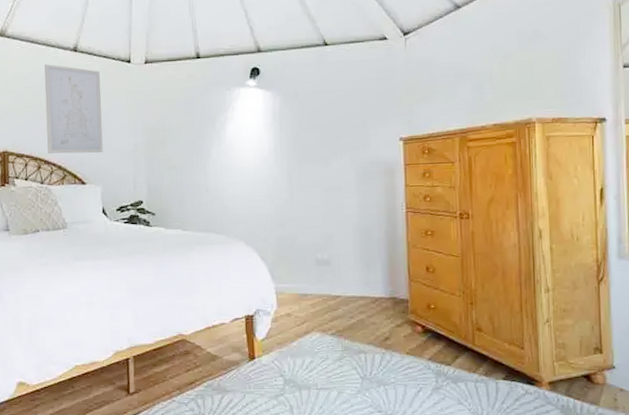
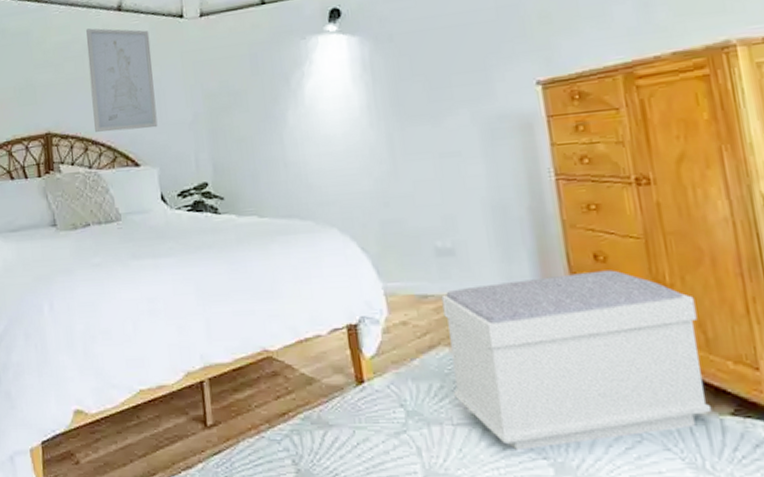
bench: none [317,278,492,406] -> present [441,270,712,450]

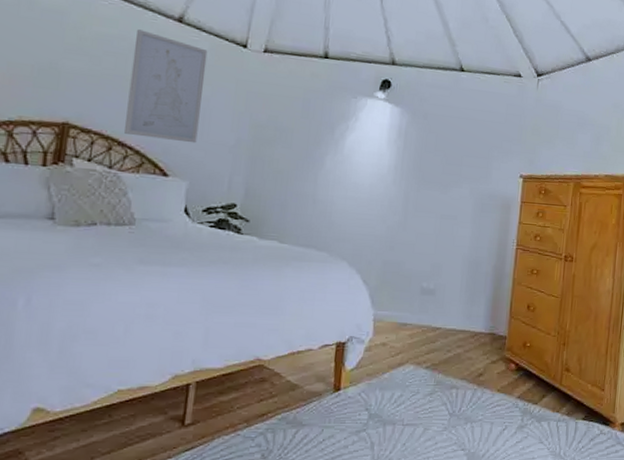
bench: present [441,270,712,450] -> none [409,317,580,444]

